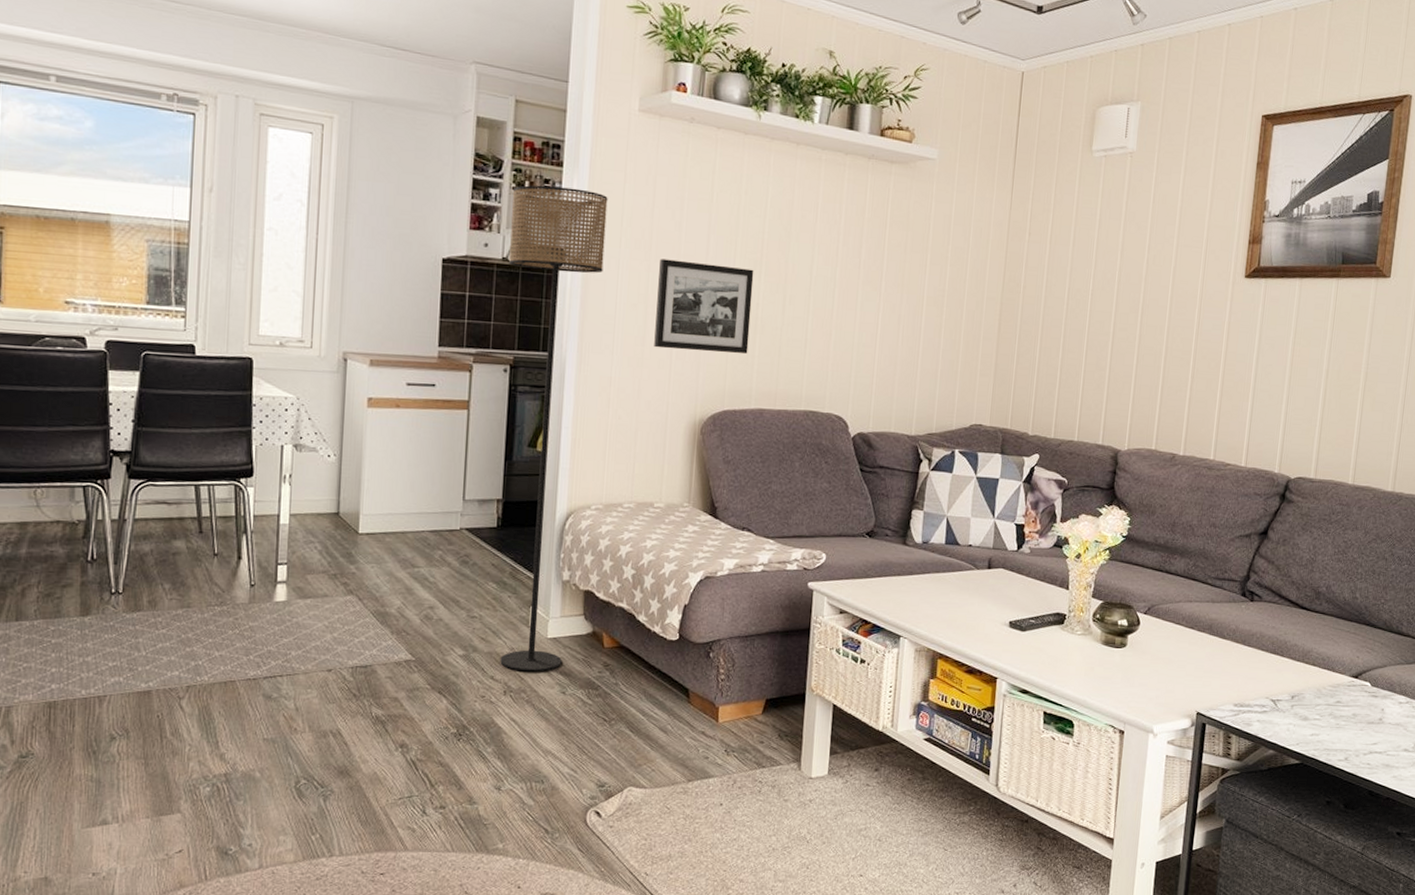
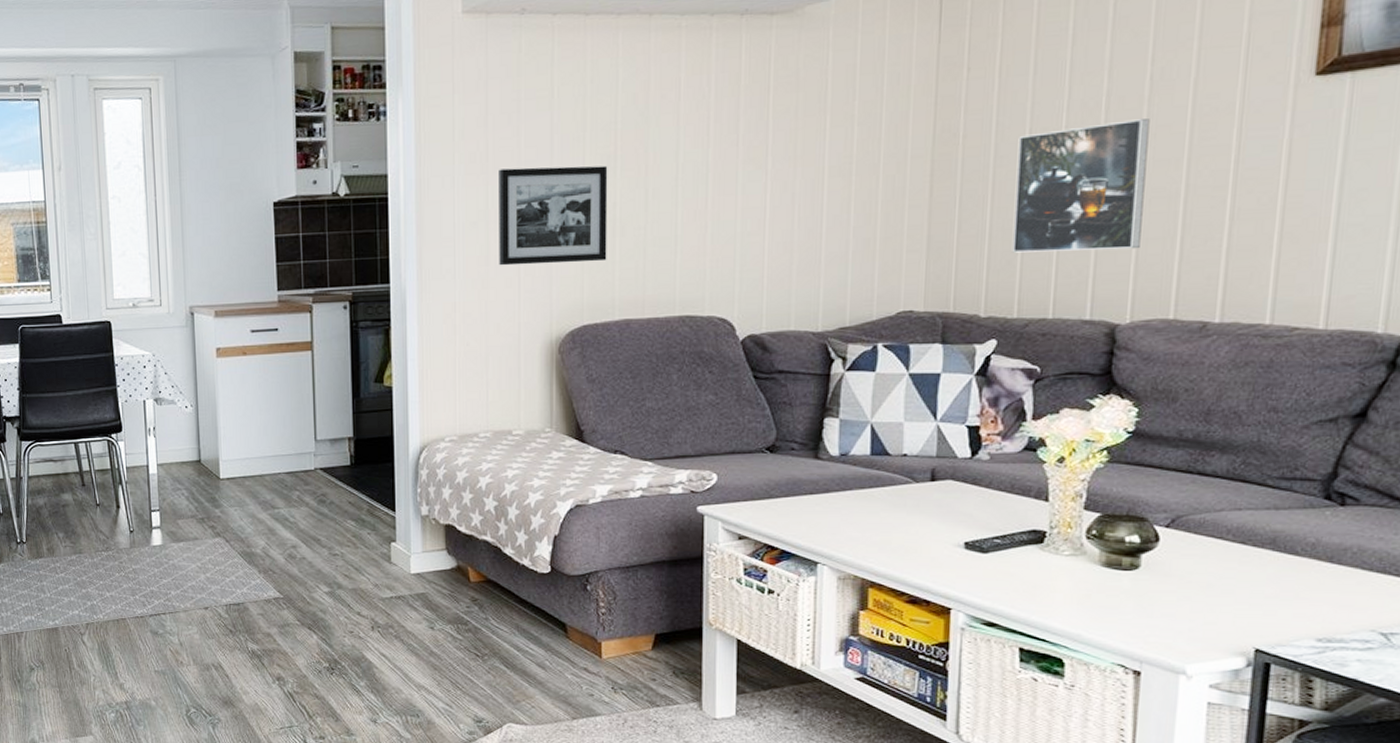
floor lamp: present [500,185,608,672] -> none [336,108,437,608]
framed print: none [1052,292,1145,393] -> present [1011,119,1150,253]

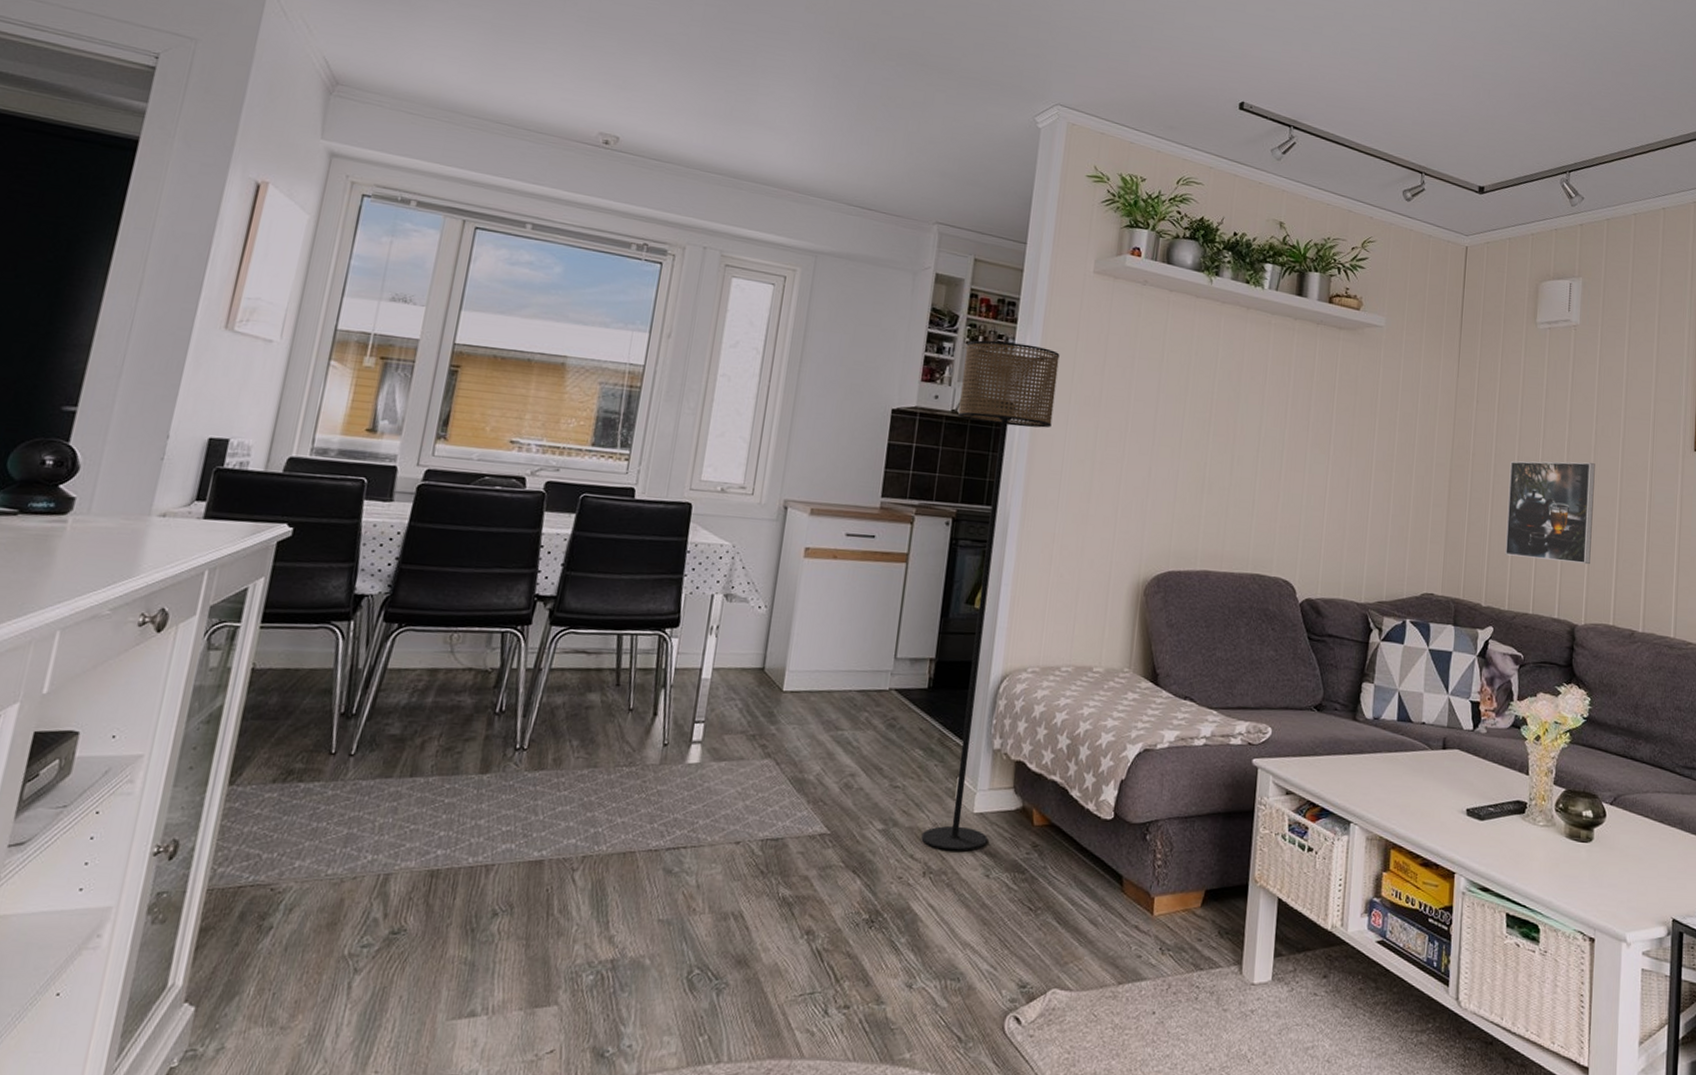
floor lamp: none [336,108,437,608] -> present [921,340,1060,851]
picture frame: present [499,165,608,266] -> none [1099,415,1203,514]

